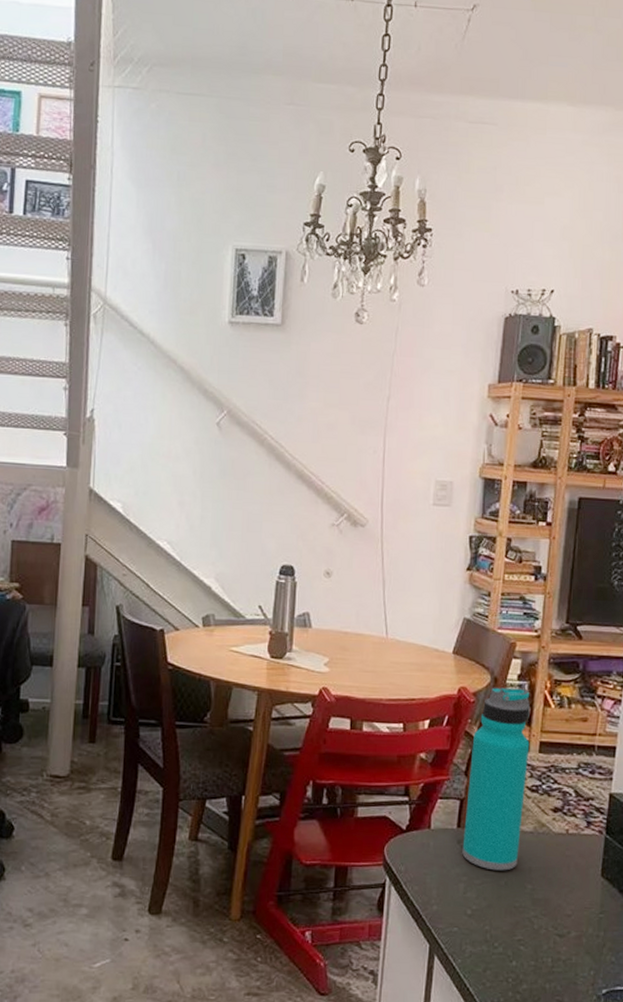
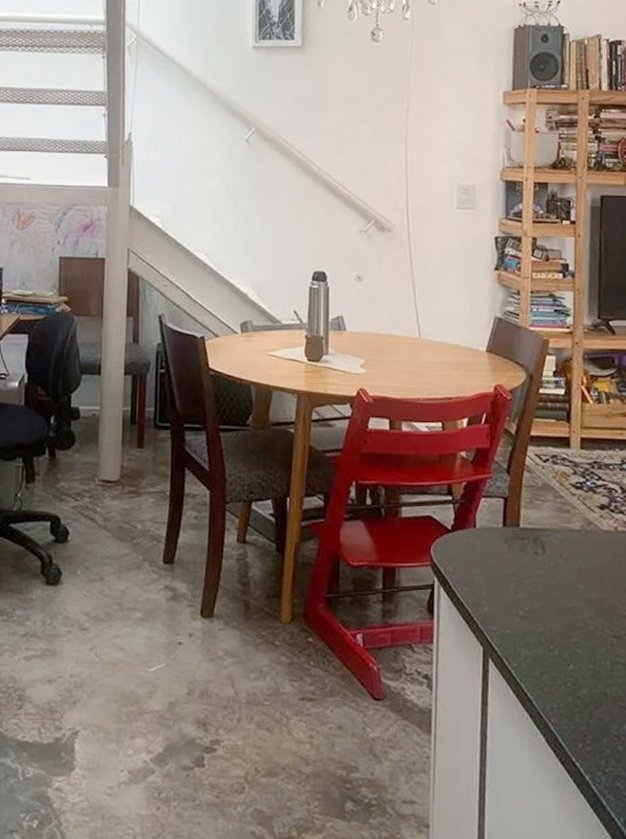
water bottle: present [462,687,530,871] -> none [509,384,571,571]

